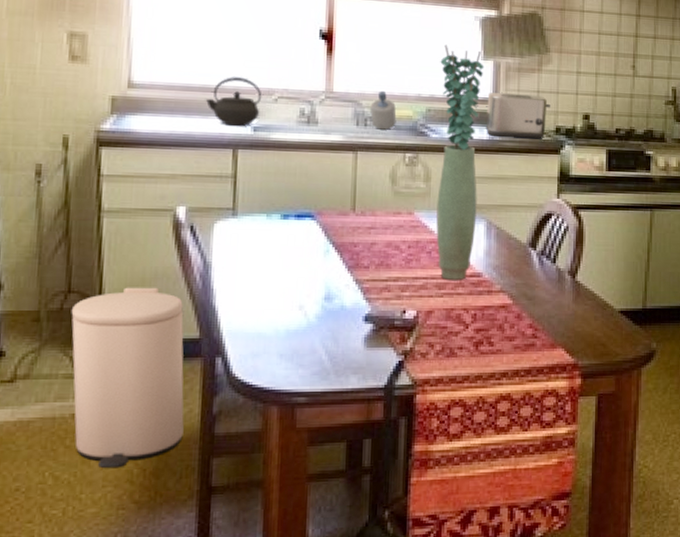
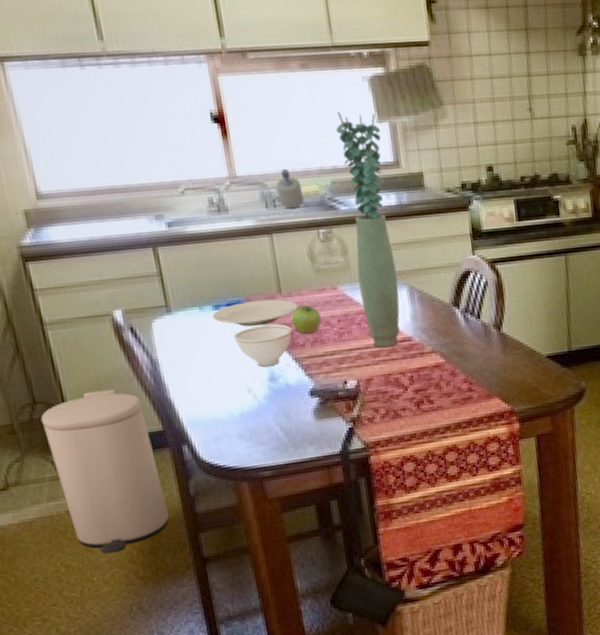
kettle: present [205,77,262,126] -> none [114,173,170,225]
plate: none [279,215,370,242] -> present [212,299,298,327]
bowl: none [296,240,358,284] -> present [233,324,292,367]
fruit: none [360,226,391,257] -> present [291,304,322,335]
toaster: present [485,93,550,139] -> none [388,152,453,201]

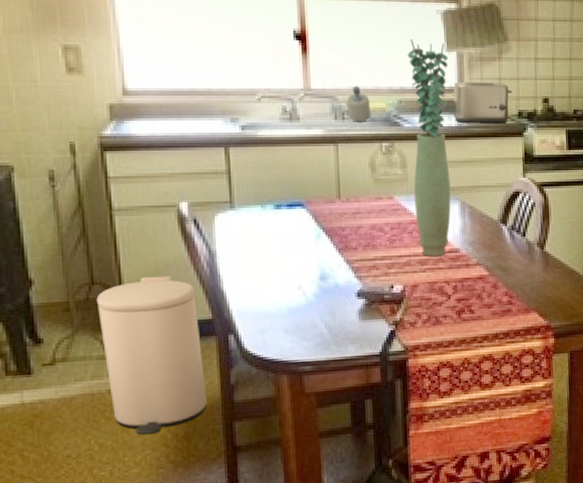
plate: present [212,299,298,327] -> none [273,203,355,228]
bowl: present [233,324,292,367] -> none [290,226,346,266]
fruit: present [291,304,322,335] -> none [347,211,375,239]
toaster: none [388,152,453,201] -> present [453,82,512,124]

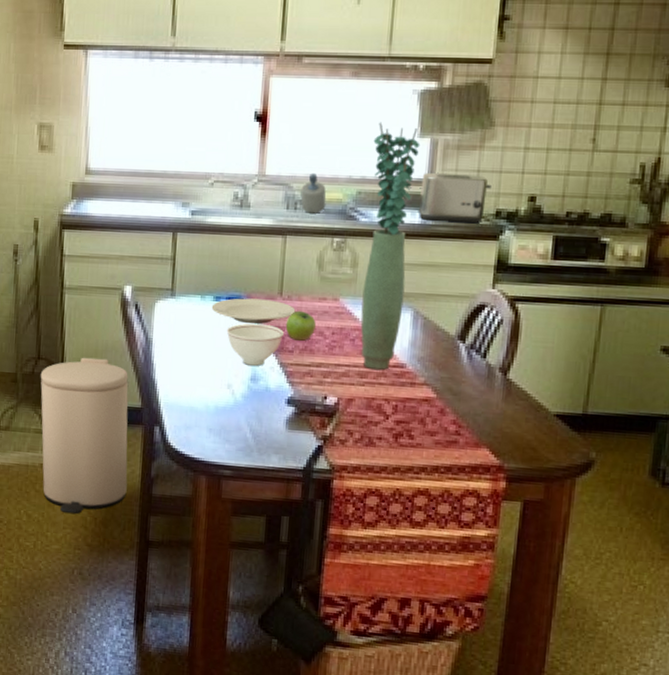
plate: none [273,203,355,228] -> present [211,298,296,324]
bowl: none [290,226,346,266] -> present [226,323,284,366]
fruit: none [347,211,375,239] -> present [285,310,316,342]

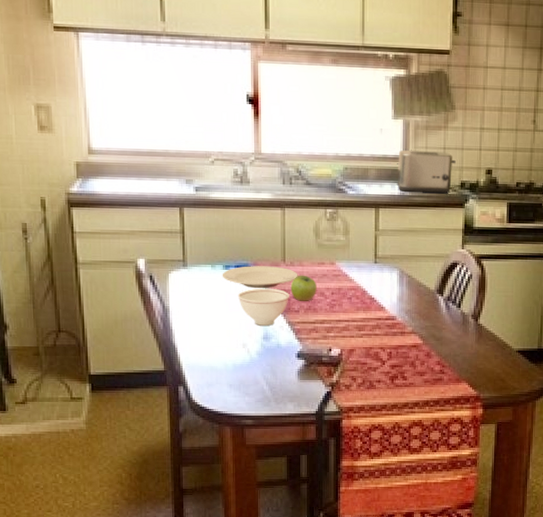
pedal bin: present [40,357,128,515] -> none [62,327,158,473]
soap dispenser: present [300,173,326,214] -> none [294,151,318,188]
vase: present [360,122,421,371] -> none [355,105,395,324]

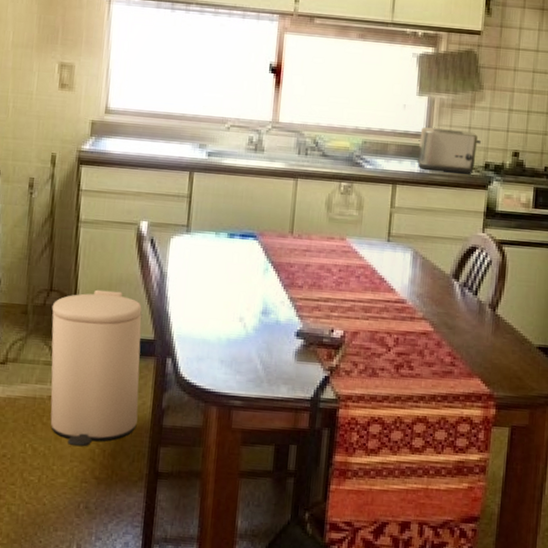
pedal bin: none [62,327,158,473] -> present [50,289,142,447]
plate: present [222,266,298,289] -> none [225,235,306,261]
bowl: present [237,288,289,326] -> none [239,259,294,300]
fruit: present [290,275,317,302] -> none [295,248,324,278]

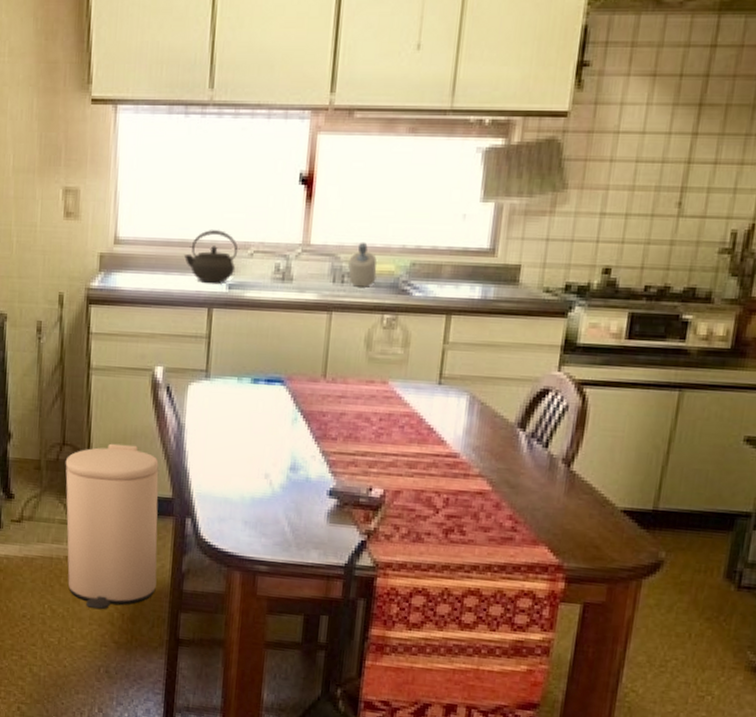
kettle: none [168,106,217,151] -> present [183,230,239,283]
soap dispenser: none [311,122,335,160] -> present [348,242,377,287]
toaster: present [417,127,481,174] -> none [478,242,561,299]

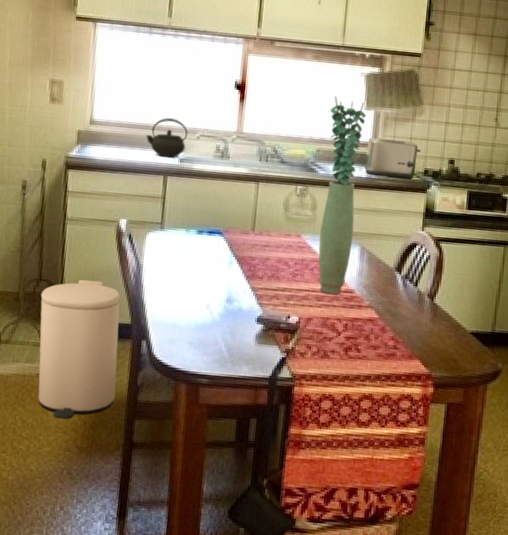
soap dispenser: present [348,242,377,287] -> none [271,133,292,166]
vase: none [410,184,483,461] -> present [318,96,367,296]
toaster: none [478,242,561,299] -> present [364,138,421,179]

